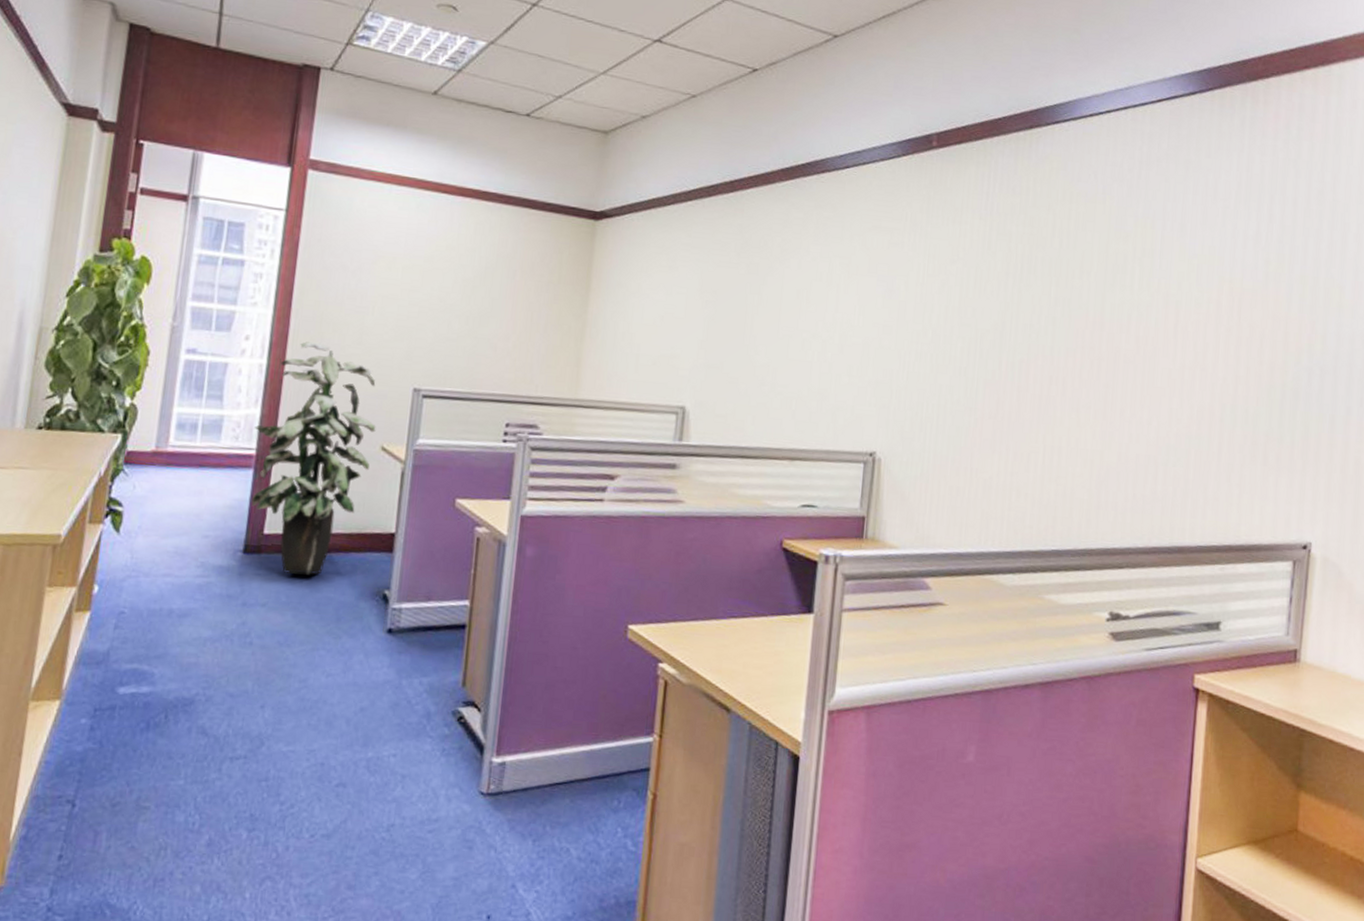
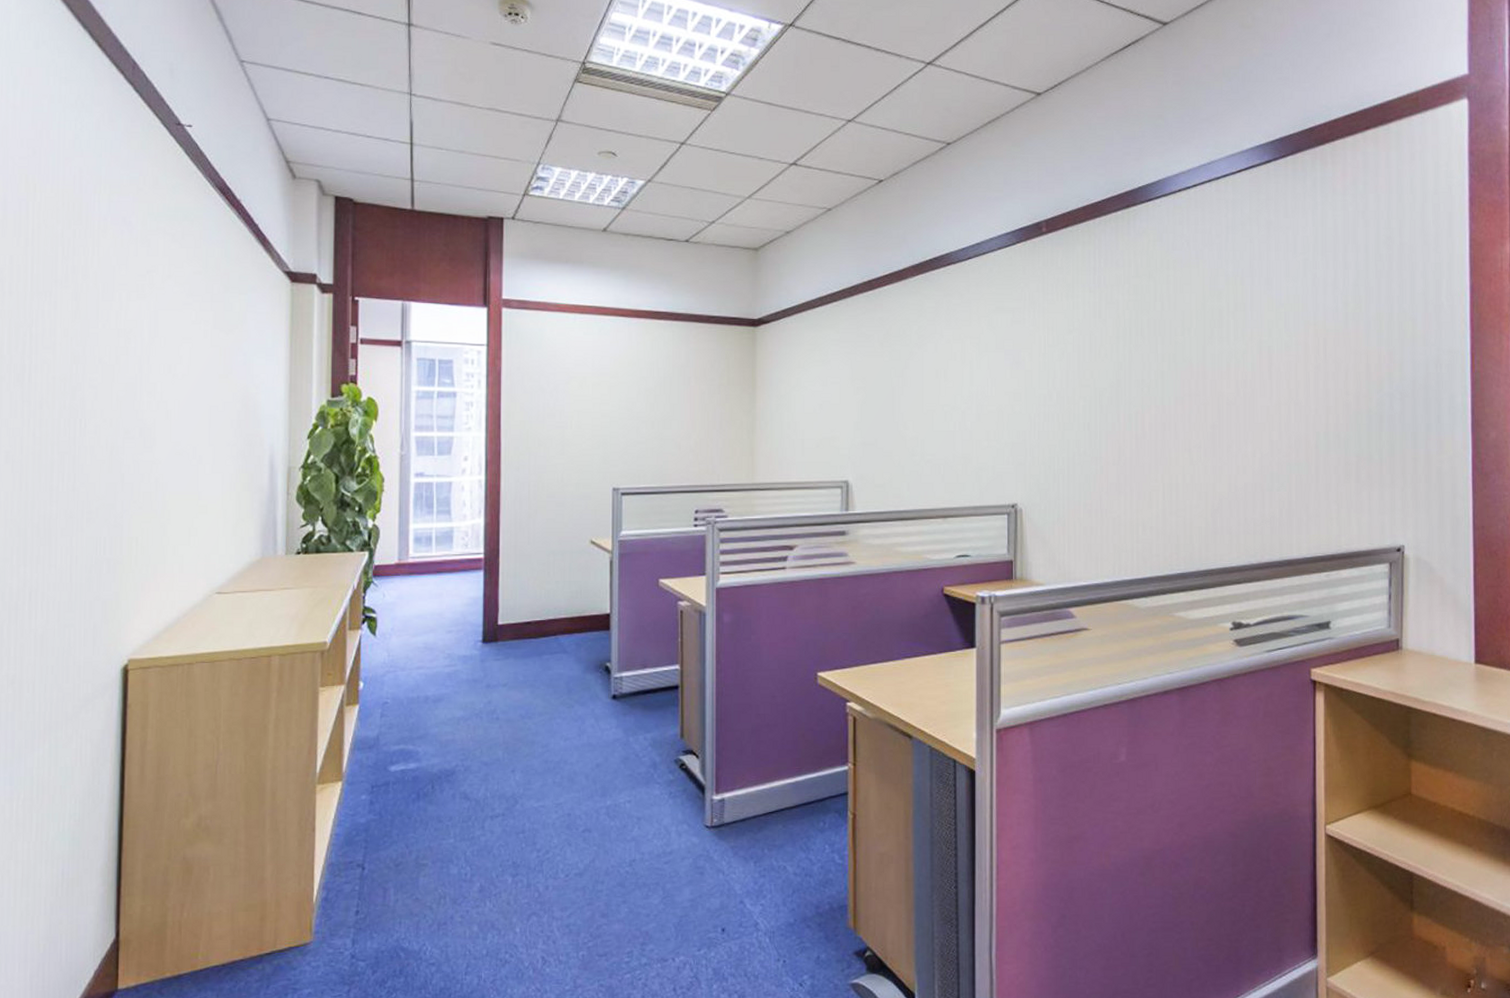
indoor plant: present [251,342,376,575] -> none [480,457,584,656]

